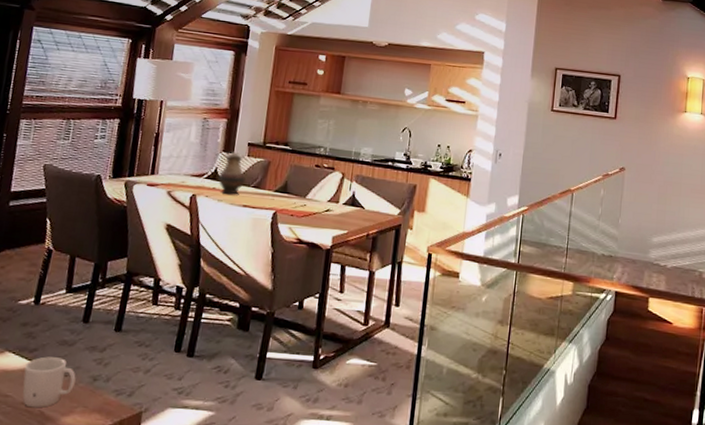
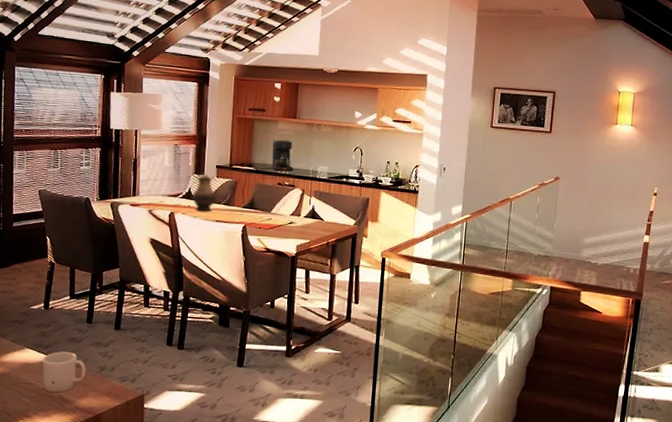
coffee maker: none [309,116,335,152] -> present [271,139,293,172]

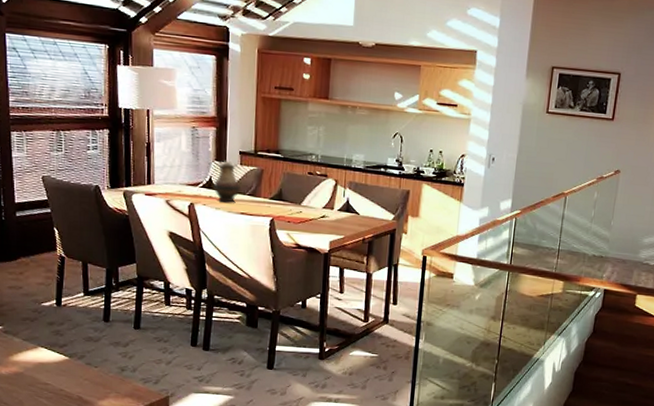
mug: present [42,351,86,393] -> none [57,351,105,394]
coffee maker: present [271,139,293,172] -> none [301,123,325,160]

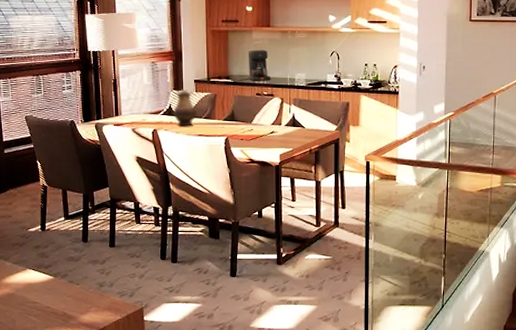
coffee maker: none [301,123,325,160] -> present [248,49,270,81]

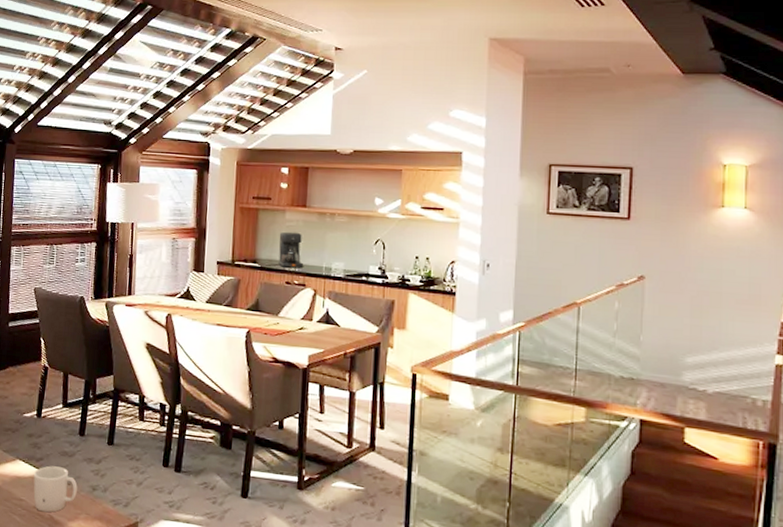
mug: none [44,271,86,310] -> present [33,466,78,513]
vase: present [173,88,197,126] -> none [191,270,217,313]

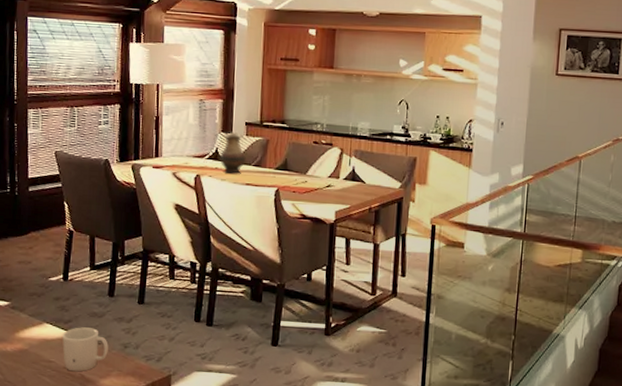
vase: none [191,270,217,313] -> present [220,131,246,174]
coffee maker: present [278,231,303,268] -> none [306,92,330,128]

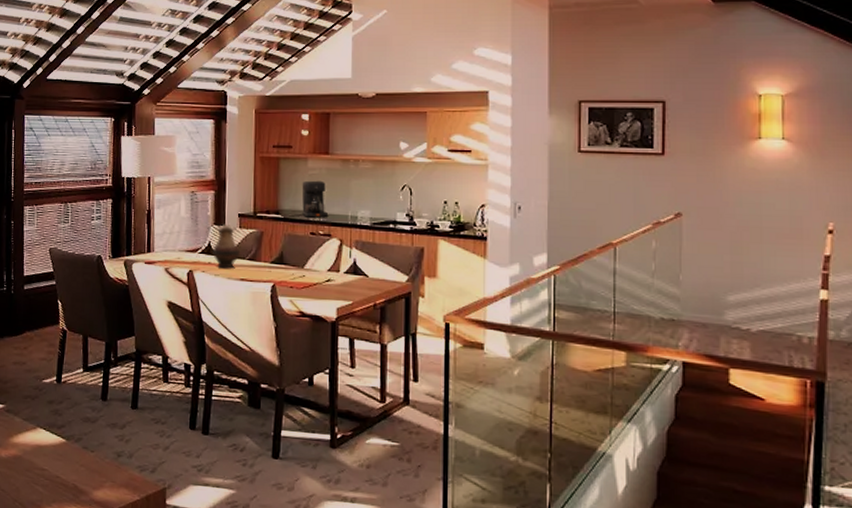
mug: present [61,327,108,372] -> none [55,433,102,482]
coffee maker: none [306,92,330,128] -> present [302,180,328,218]

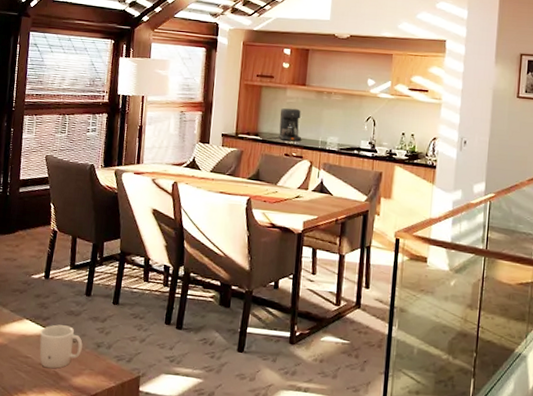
mug: none [55,433,102,482] -> present [39,324,83,369]
vase: present [213,223,240,268] -> none [196,141,221,182]

